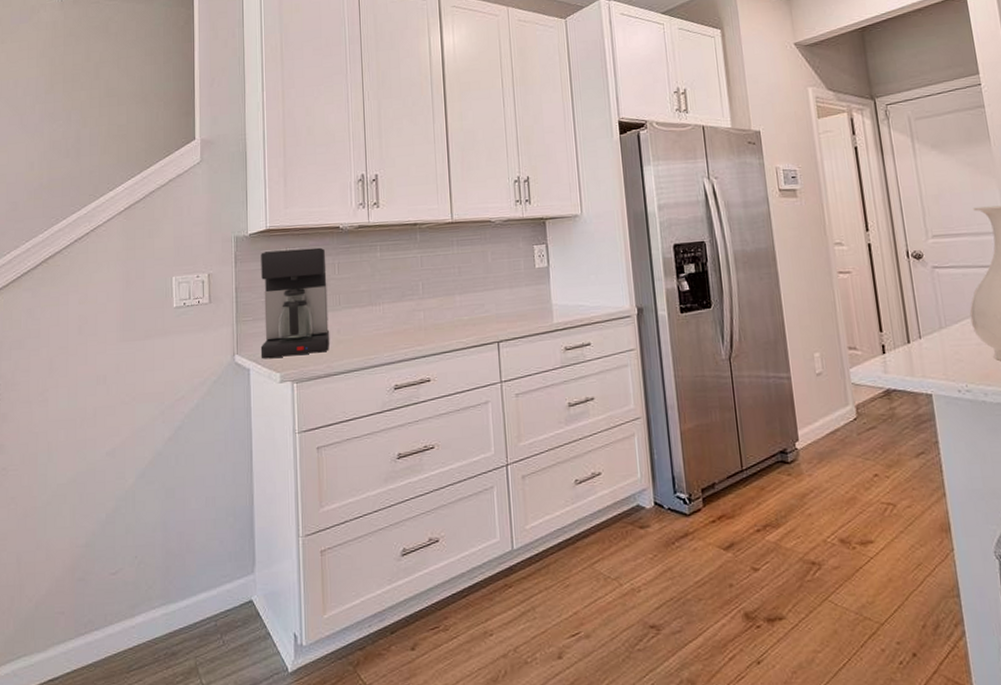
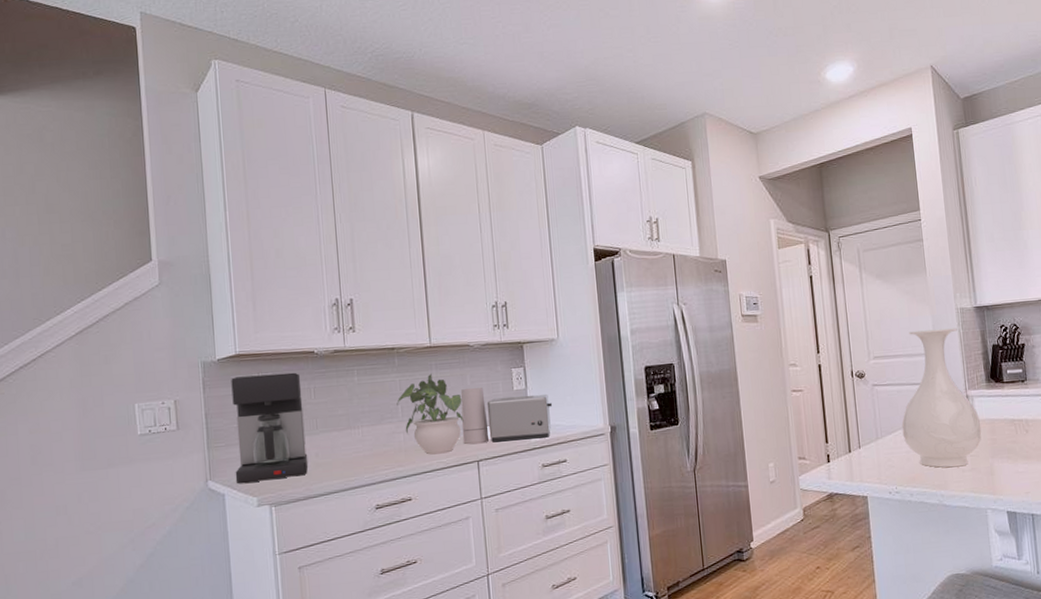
potted plant: none [417,249,484,334] -> present [396,373,464,455]
canister: none [481,264,509,324] -> present [461,387,489,445]
toaster: none [508,272,576,323] -> present [487,393,553,443]

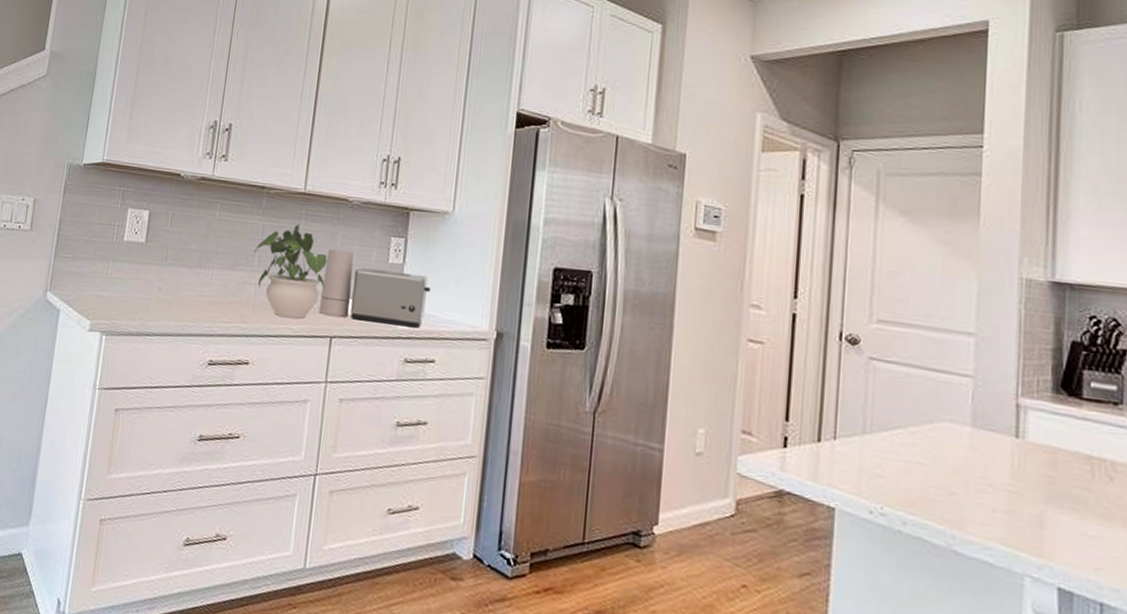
coffee maker: present [231,372,309,485] -> none [73,186,161,309]
vase: present [901,328,982,468] -> none [904,296,1034,504]

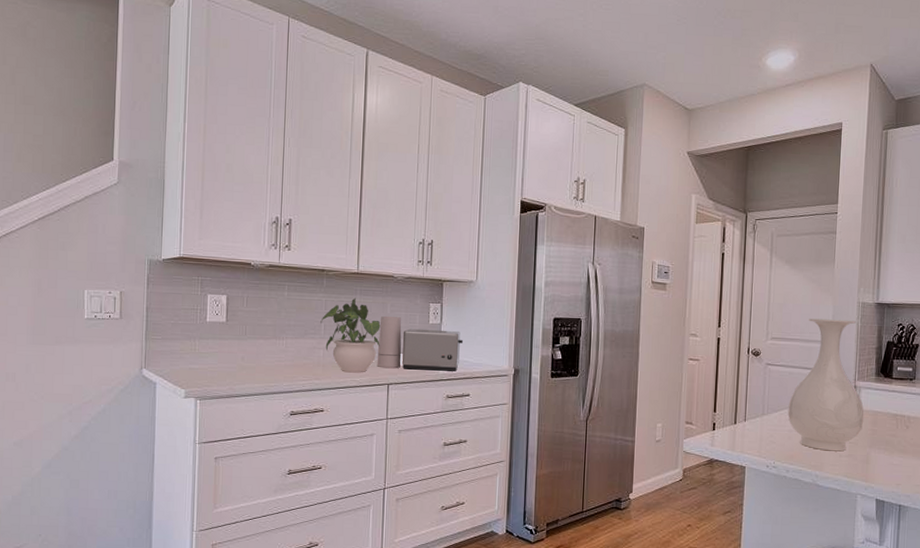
vase: none [904,296,1034,504] -> present [788,318,864,452]

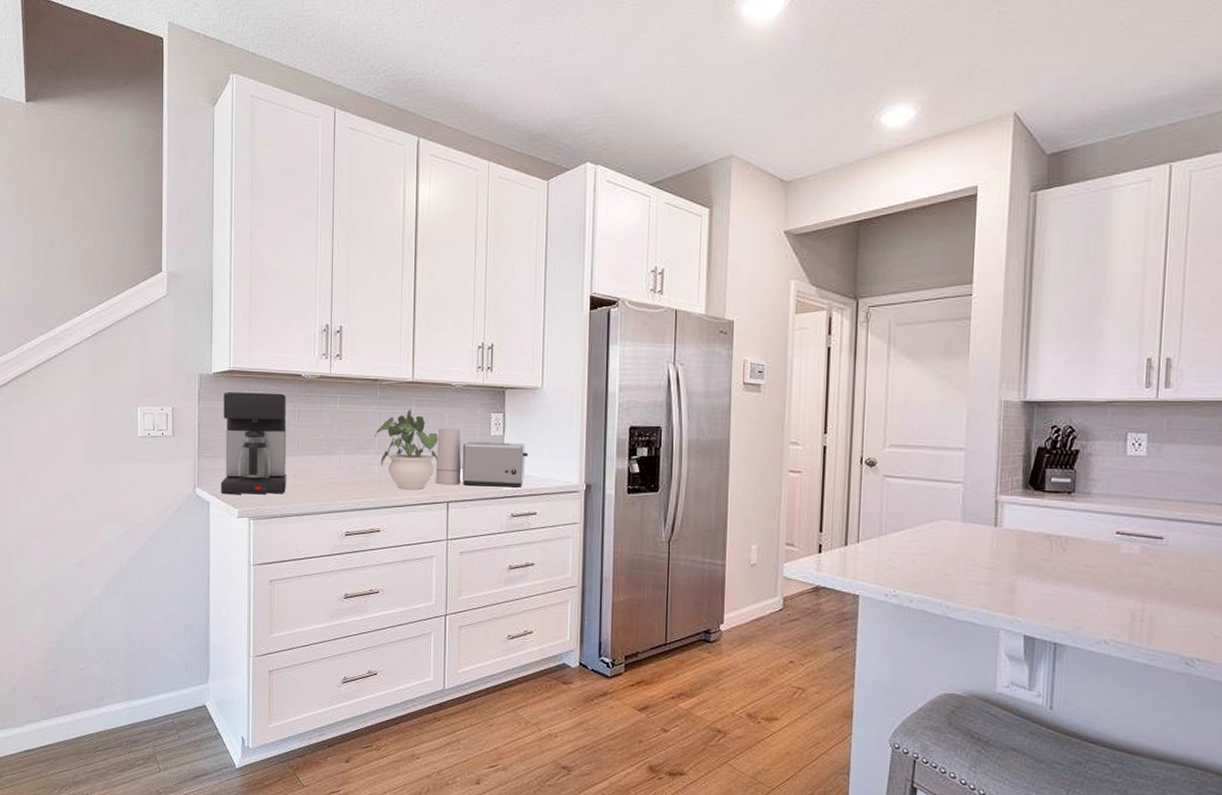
coffee maker: none [167,278,236,376] -> present [220,392,287,495]
vase: present [788,318,864,452] -> none [911,421,1009,579]

